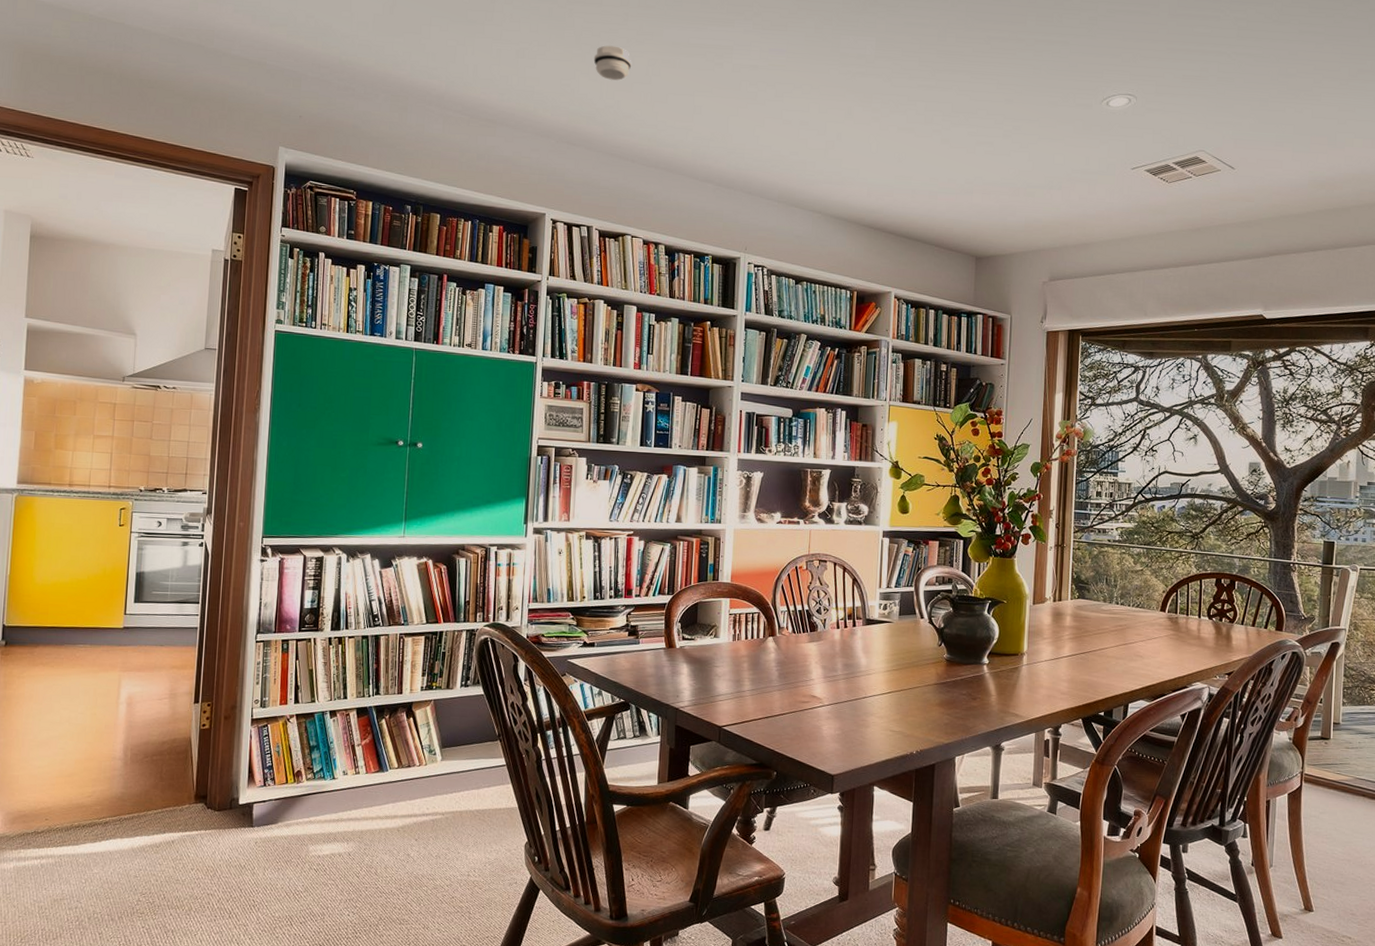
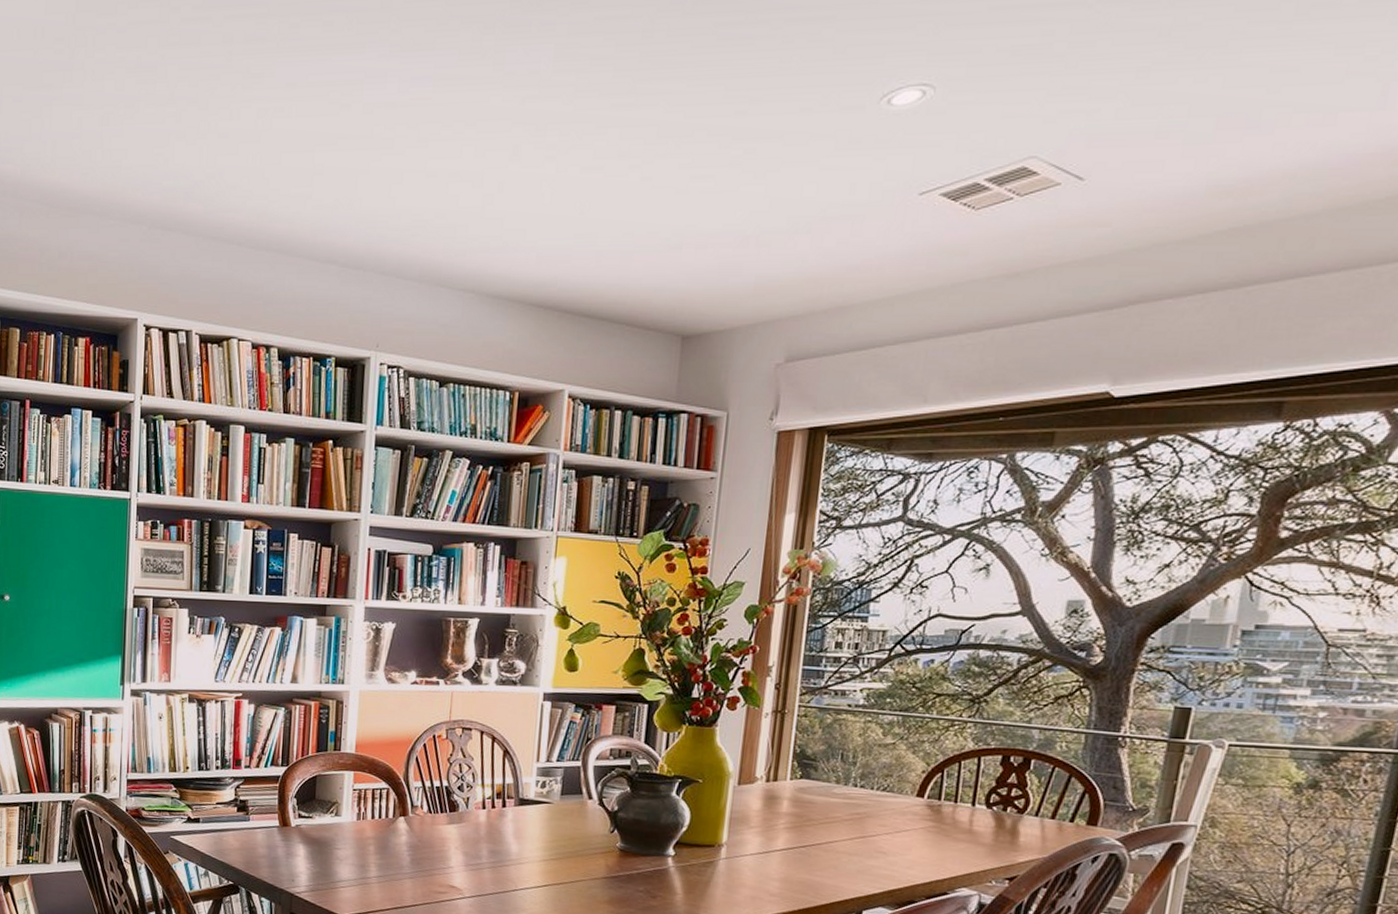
smoke detector: present [593,45,632,80] -> none [191,96,238,142]

